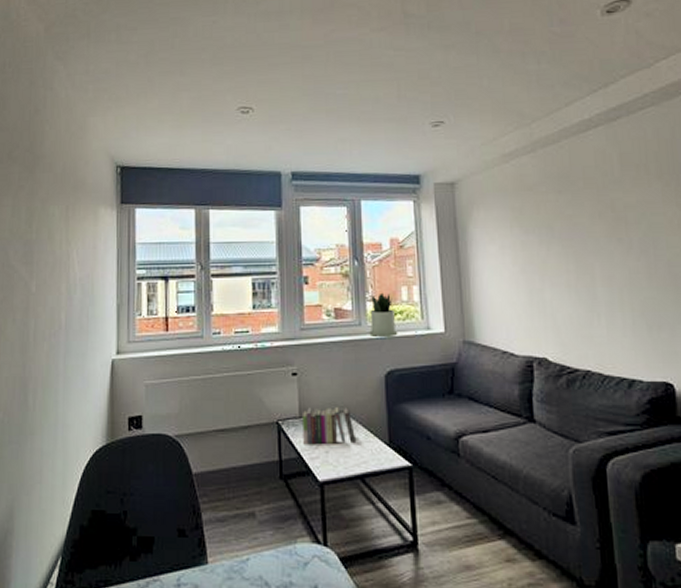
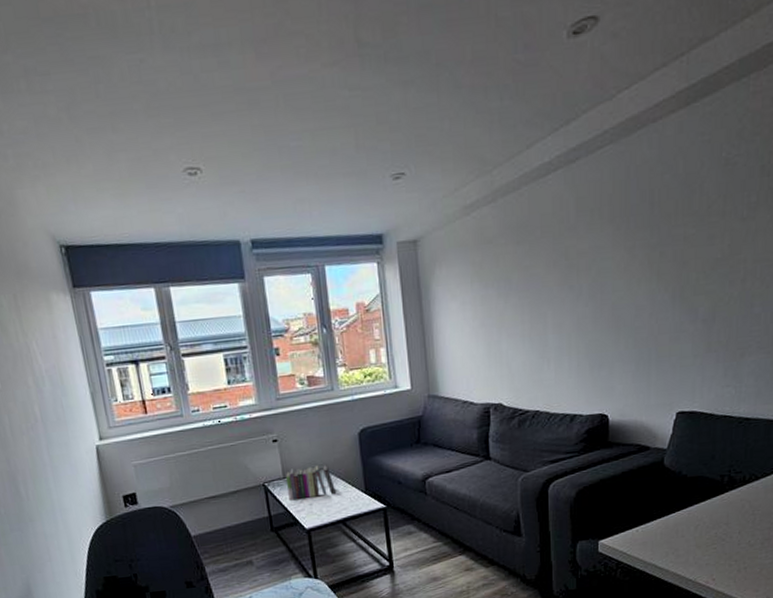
planter: present [369,292,398,338] -> none [341,357,369,400]

